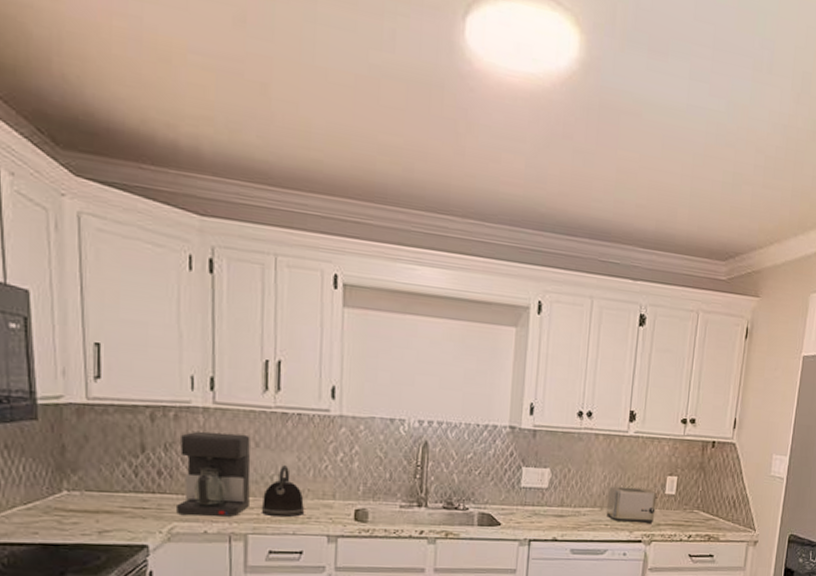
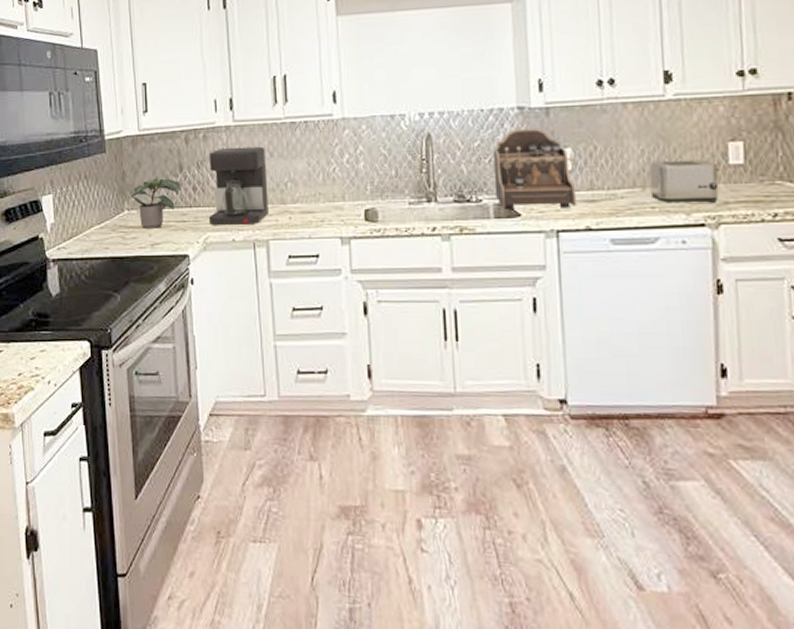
potted plant: none [70,455,142,514] -> present [129,177,181,228]
kettle: present [261,465,305,517] -> none [279,172,318,221]
spice rack: none [480,446,553,521] -> present [492,127,577,209]

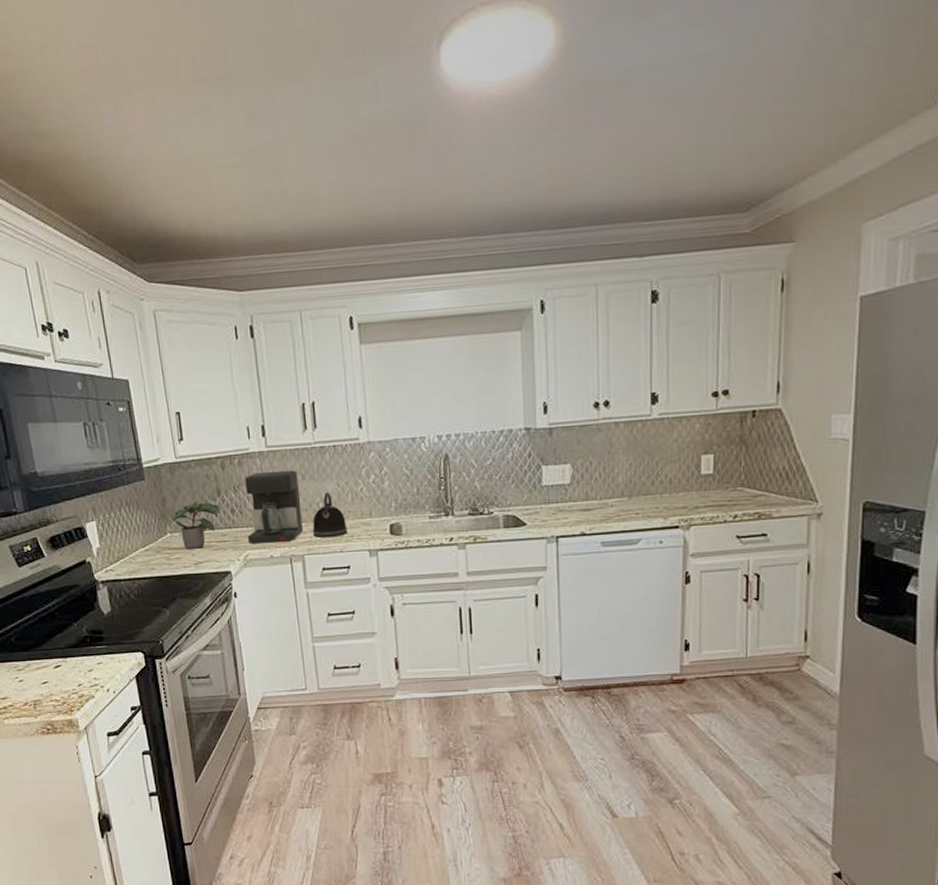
kettle: none [279,172,318,221] -> present [312,492,348,538]
spice rack: present [492,127,577,209] -> none [502,446,575,519]
toaster: present [649,159,719,203] -> none [635,471,693,510]

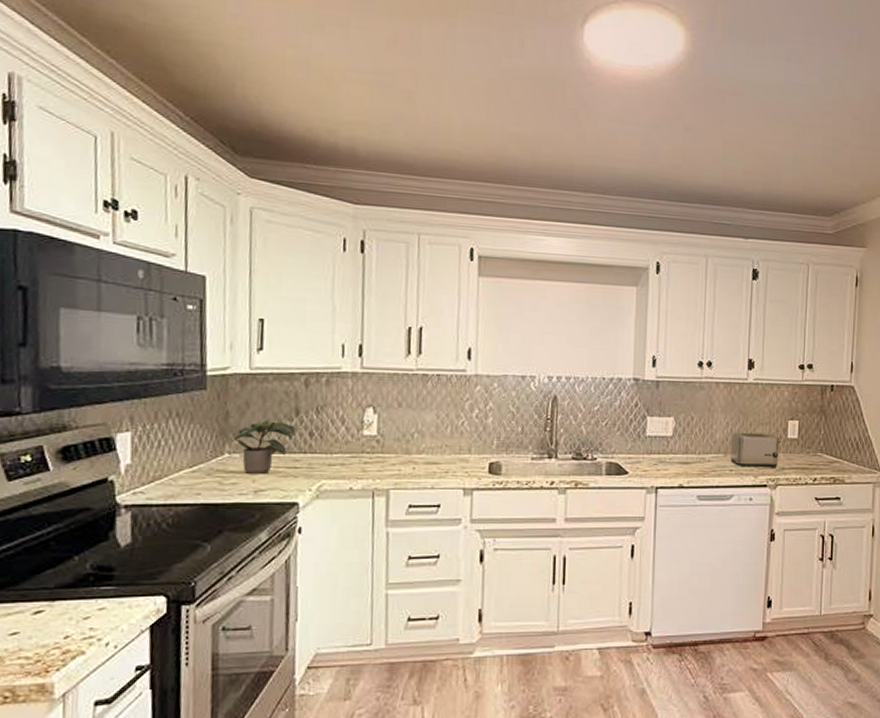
coffee maker: present [245,470,303,545] -> none [324,394,394,475]
kettle: present [312,492,348,538] -> none [402,423,443,472]
toaster: none [635,471,693,510] -> present [730,432,781,468]

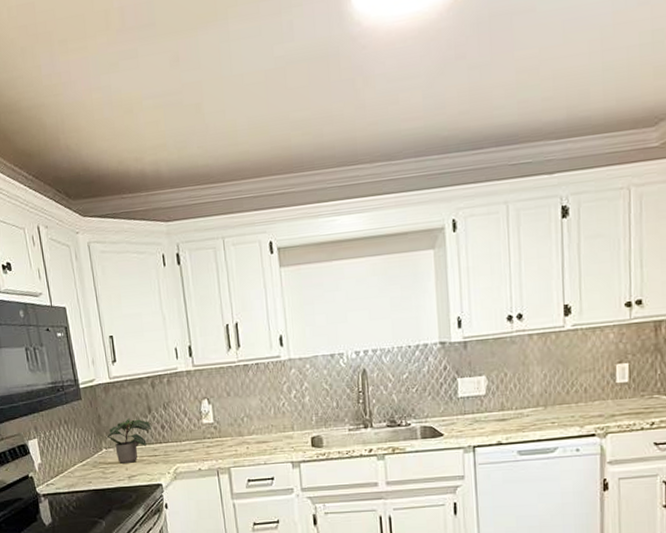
toaster: present [730,432,781,468] -> none [550,380,608,419]

